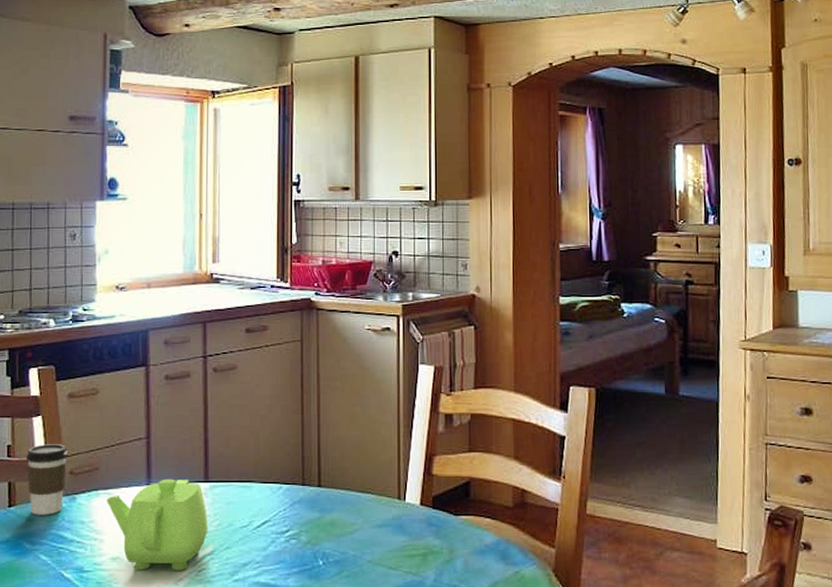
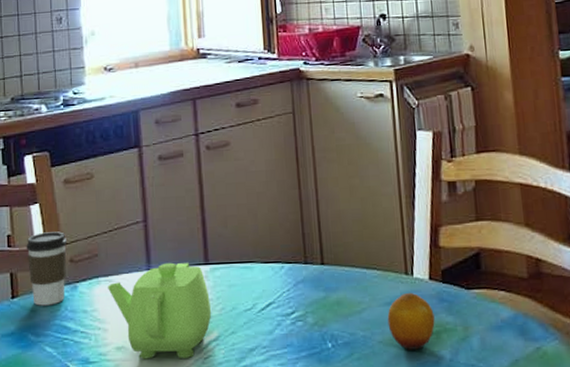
fruit: none [378,516,423,570] -> present [387,292,435,350]

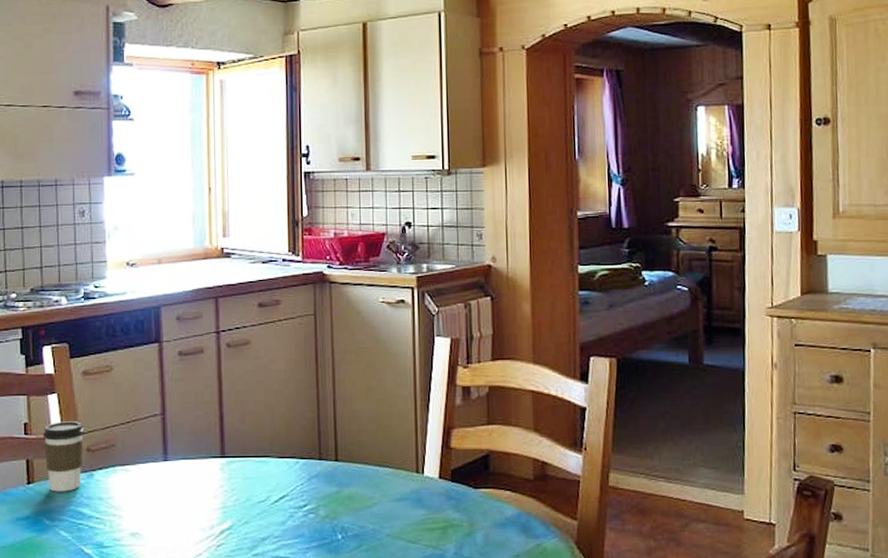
teapot: present [108,262,211,360] -> none [124,454,225,545]
fruit: present [387,292,435,350] -> none [396,489,442,543]

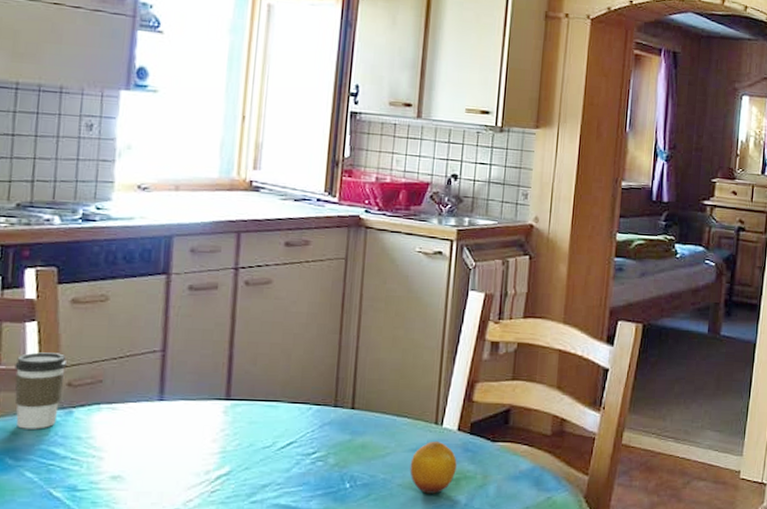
fruit: none [396,489,442,543] -> present [409,441,457,494]

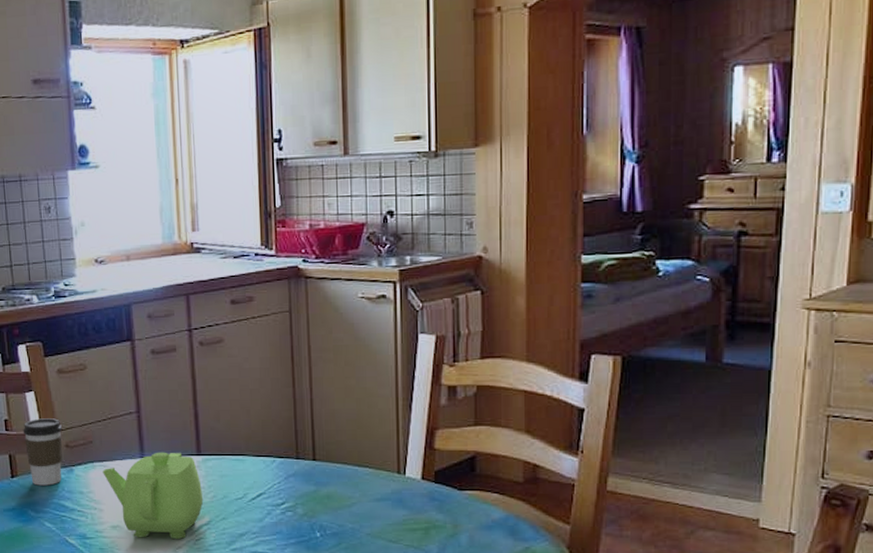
teapot: none [110,395,226,491] -> present [103,452,203,539]
fruit: present [409,441,457,494] -> none [377,490,424,543]

